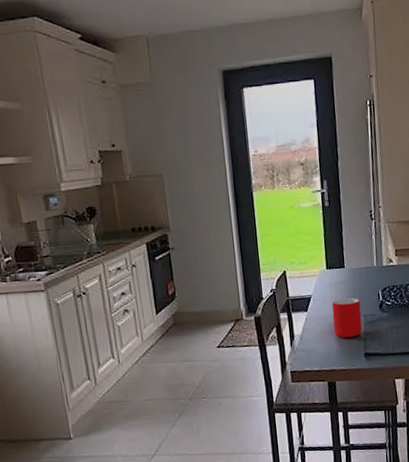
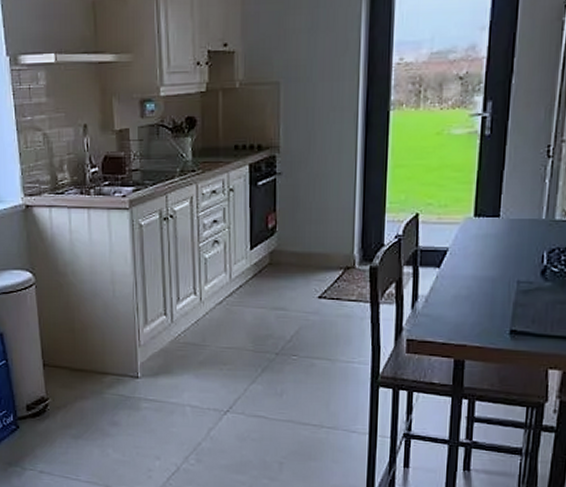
mug: present [332,297,362,338] -> none [472,256,515,308]

